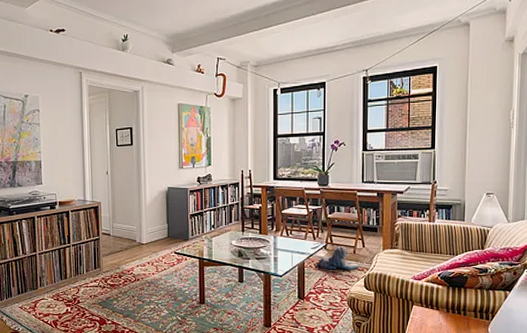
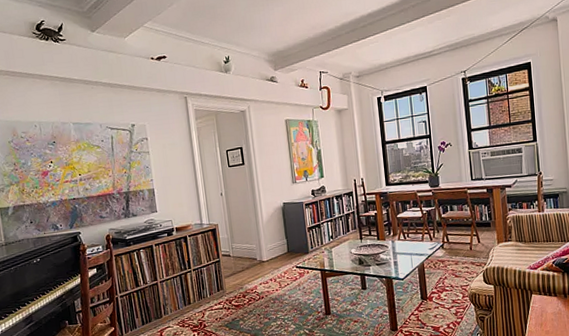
plush toy: present [316,246,360,270] -> none [435,244,477,269]

